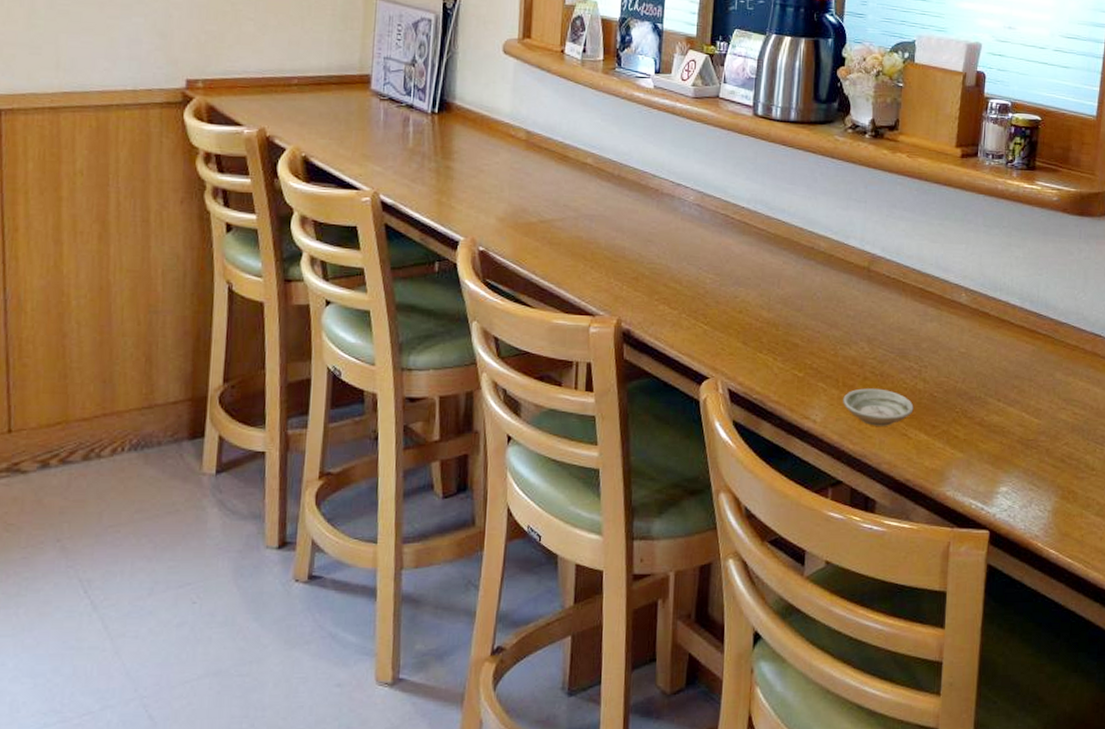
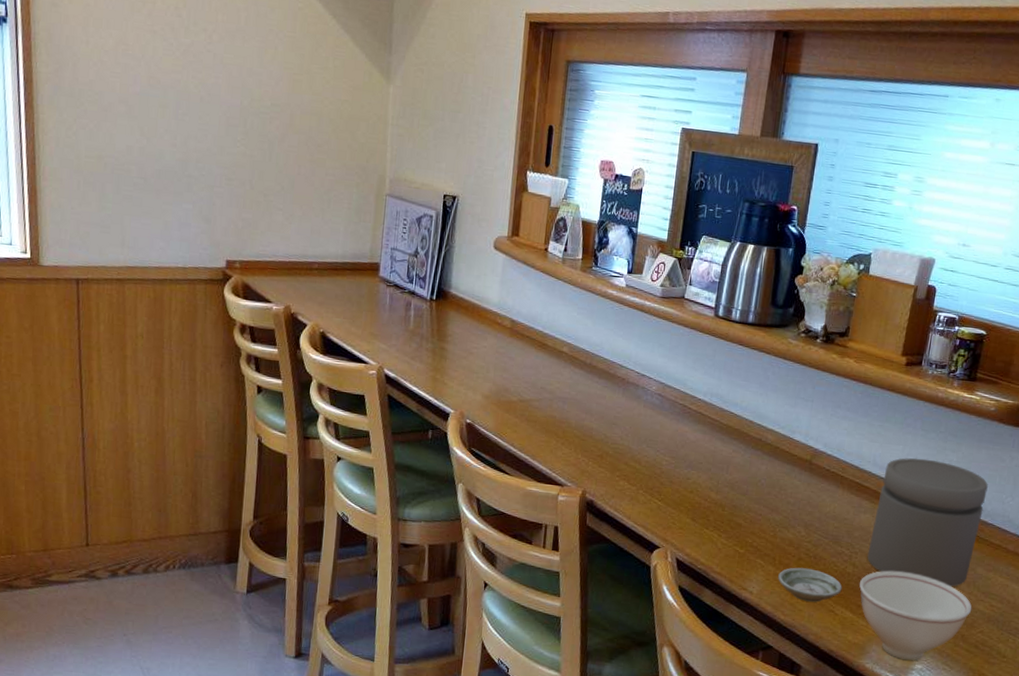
bowl: none [931,383,1054,482] -> present [859,570,972,660]
jar: none [938,257,1058,396] -> present [867,458,988,587]

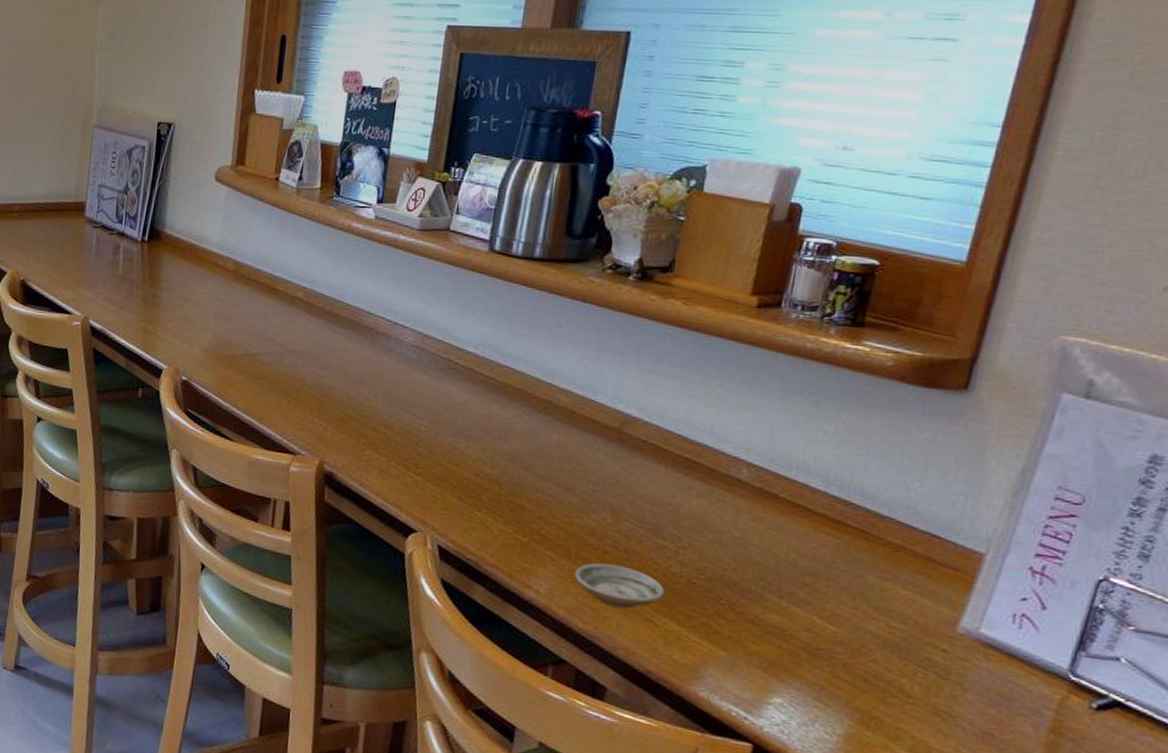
bowl: present [859,570,972,660] -> none [688,572,859,692]
jar: present [867,458,988,587] -> none [700,427,883,599]

